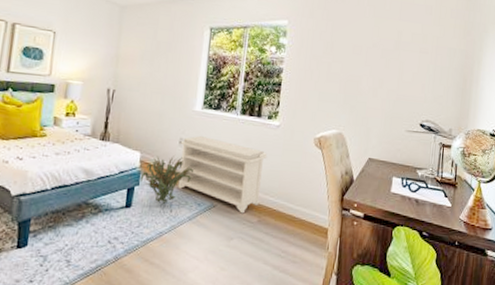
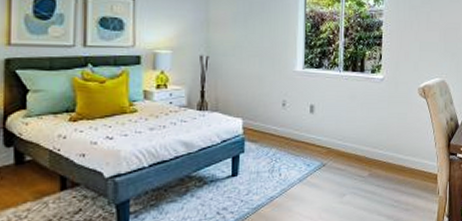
decorative plant: present [140,155,194,205] -> none [244,119,301,170]
bench: present [178,136,267,214] -> none [283,97,373,169]

